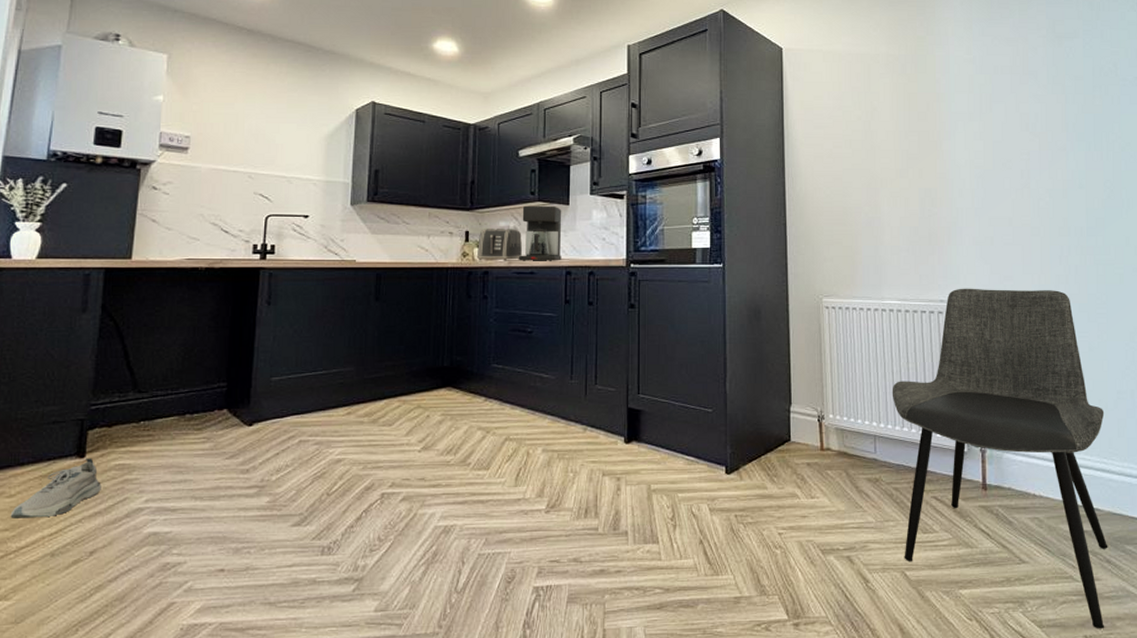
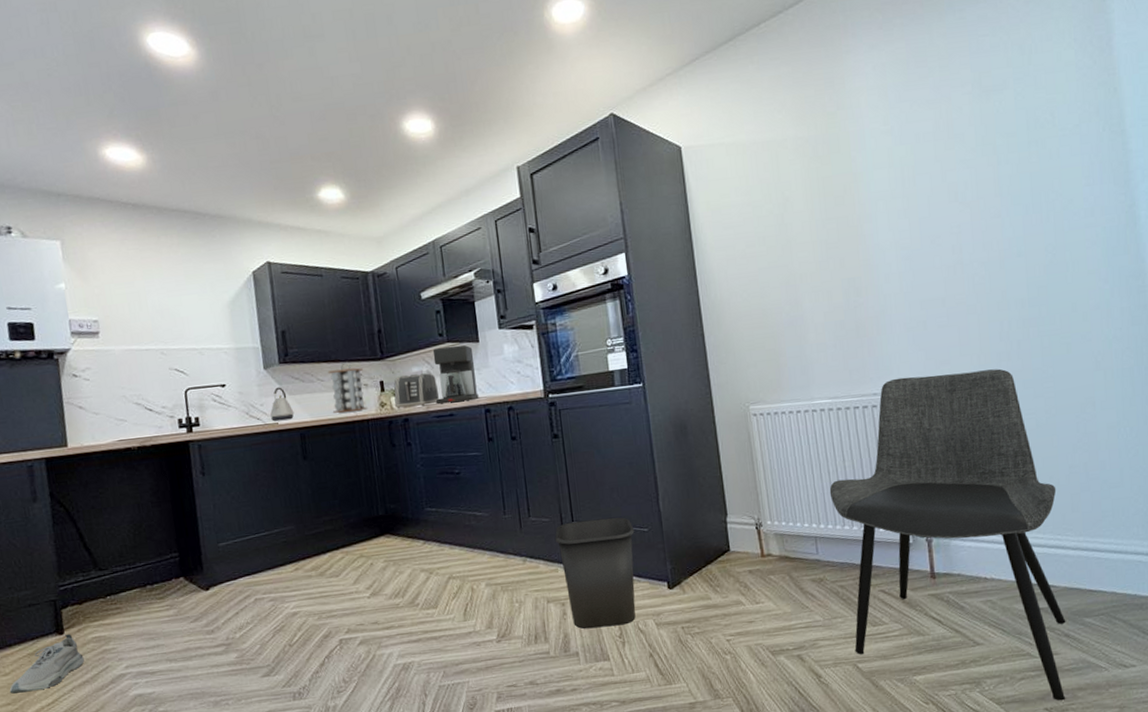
kettle: none [348,225,374,259] -> present [269,387,295,422]
spice rack: none [412,209,450,259] -> present [327,362,368,414]
waste bin: none [618,394,699,508] -> present [554,517,636,629]

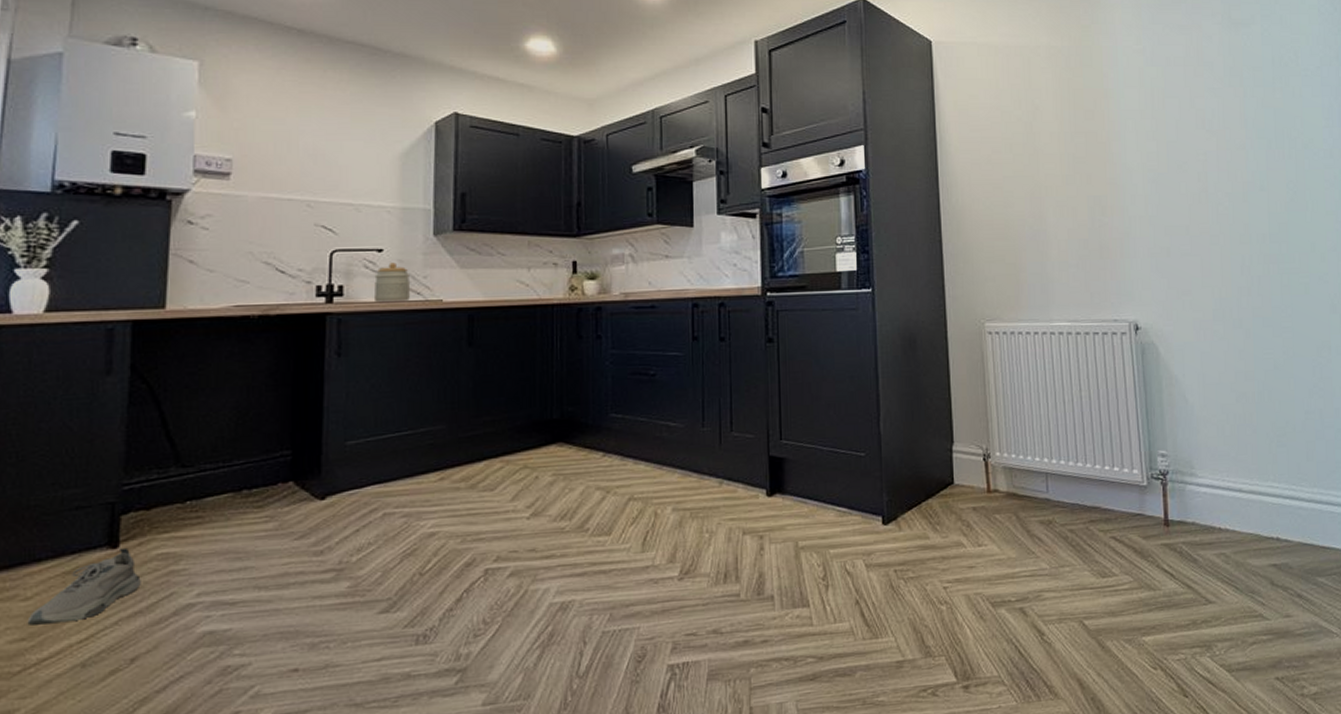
jar: none [222,394,252,429] -> present [373,262,411,302]
kettle: present [269,387,295,422] -> none [433,258,464,298]
spice rack: present [327,362,368,414] -> none [511,236,555,295]
toaster: present [393,373,439,410] -> none [586,256,640,296]
coffee maker: present [432,345,479,405] -> none [637,228,687,294]
waste bin: present [554,517,636,629] -> none [758,437,850,568]
dining chair: present [829,368,1066,701] -> none [1063,304,1299,670]

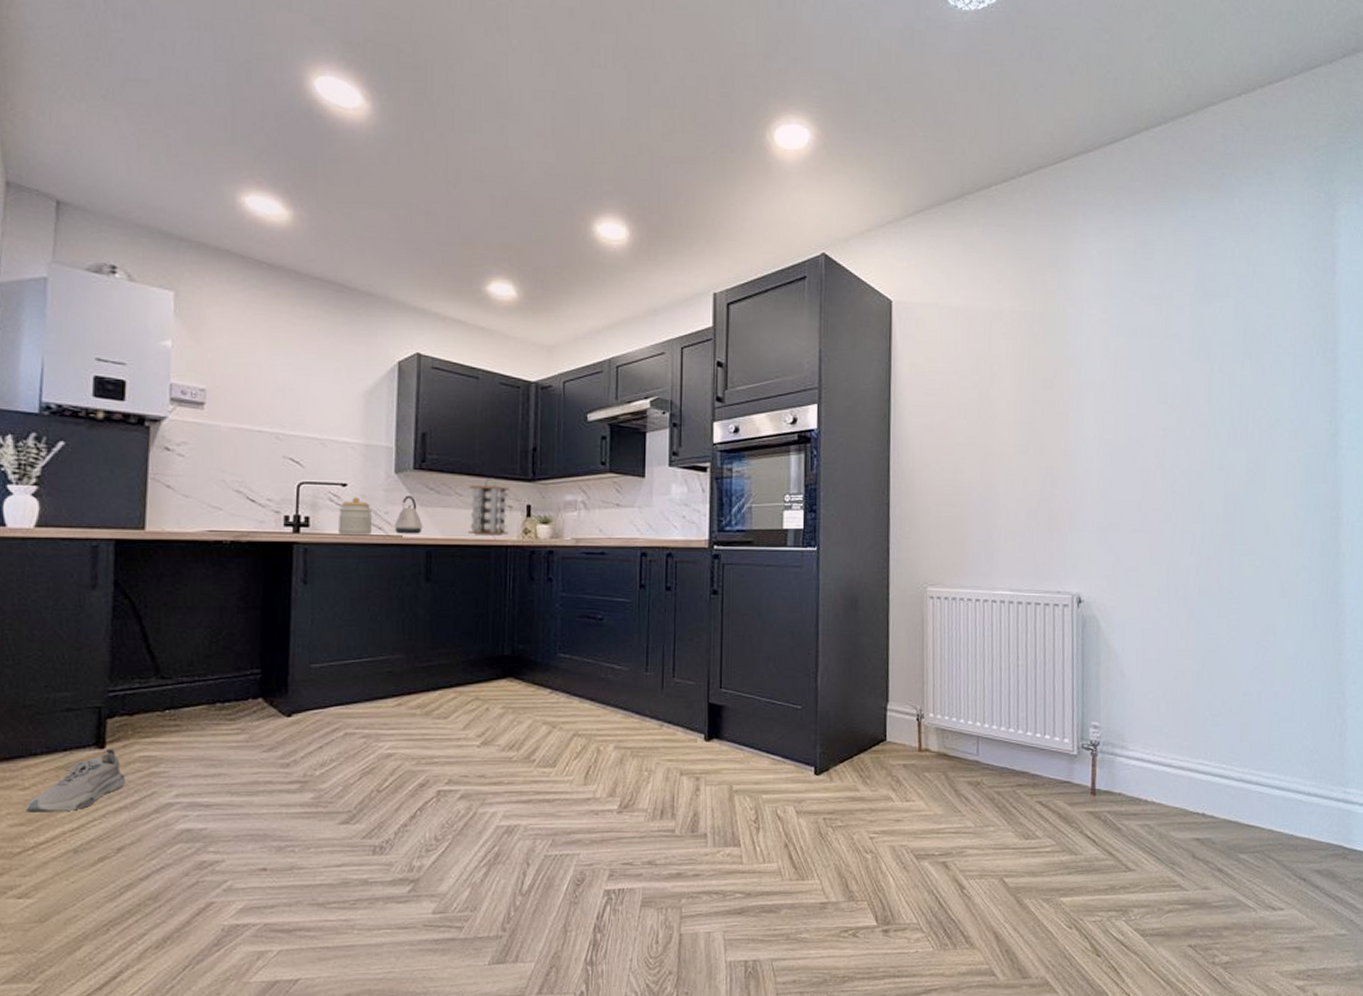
kettle: none [433,258,464,298] -> present [394,495,423,534]
spice rack: none [511,236,555,295] -> present [467,479,509,536]

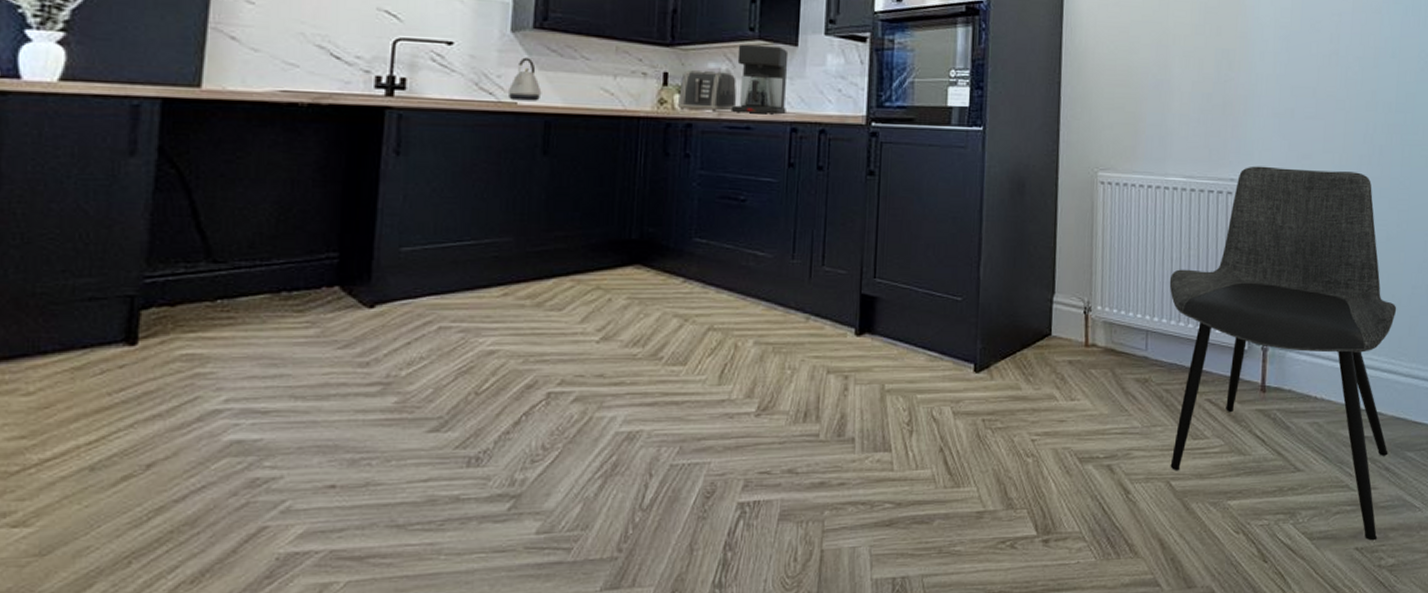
shoe: present [25,748,126,814] -> none [28,345,161,424]
jar: present [337,497,373,535] -> none [439,57,483,100]
spice rack: present [467,479,509,536] -> none [593,41,644,106]
toaster: none [539,501,591,540] -> present [677,69,736,112]
coffee maker: none [588,477,637,541] -> present [732,44,789,115]
dining chair: none [998,578,1228,939] -> present [1169,166,1397,541]

